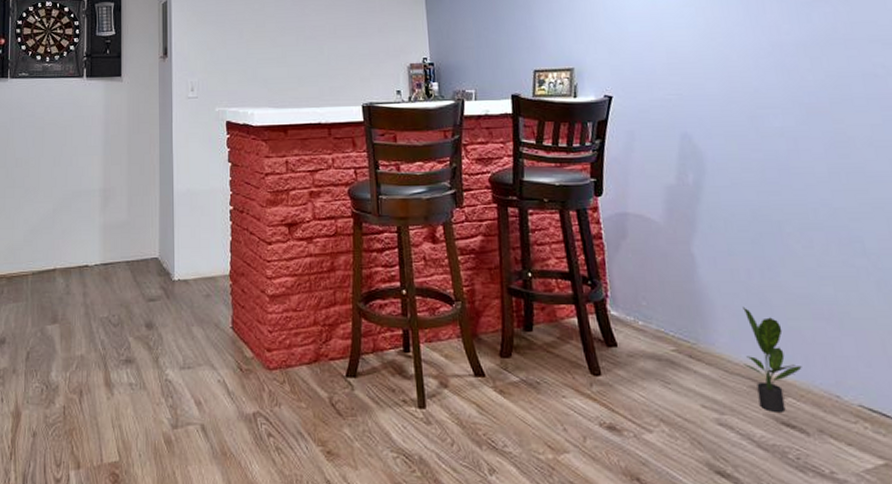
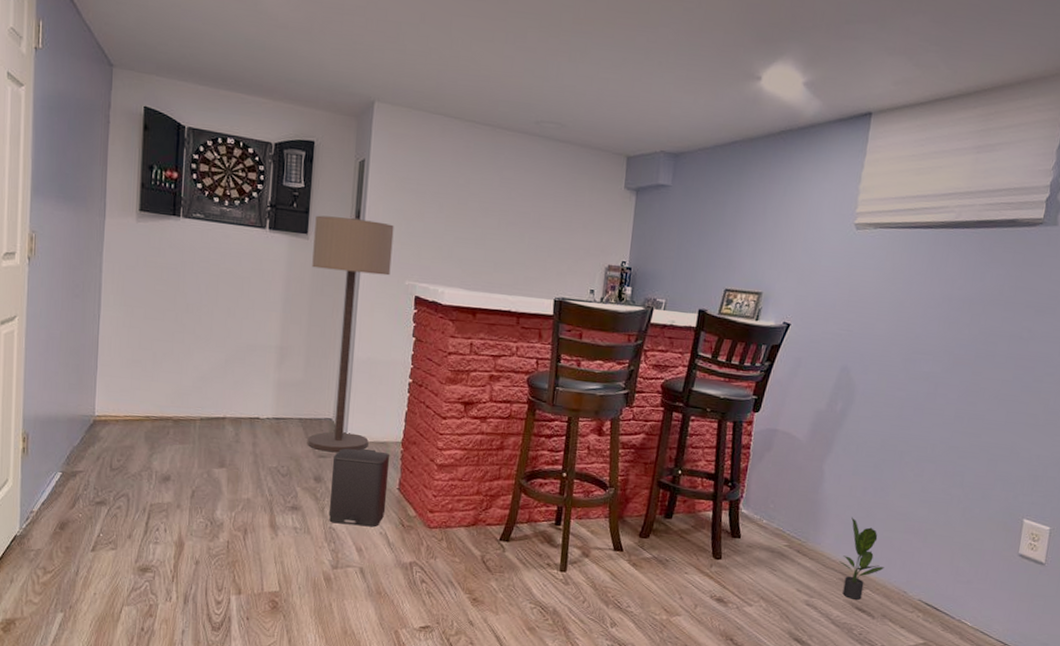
floor lamp: none [127,55,201,294] -> present [307,215,394,453]
pedal bin: none [162,286,221,375] -> present [328,448,390,527]

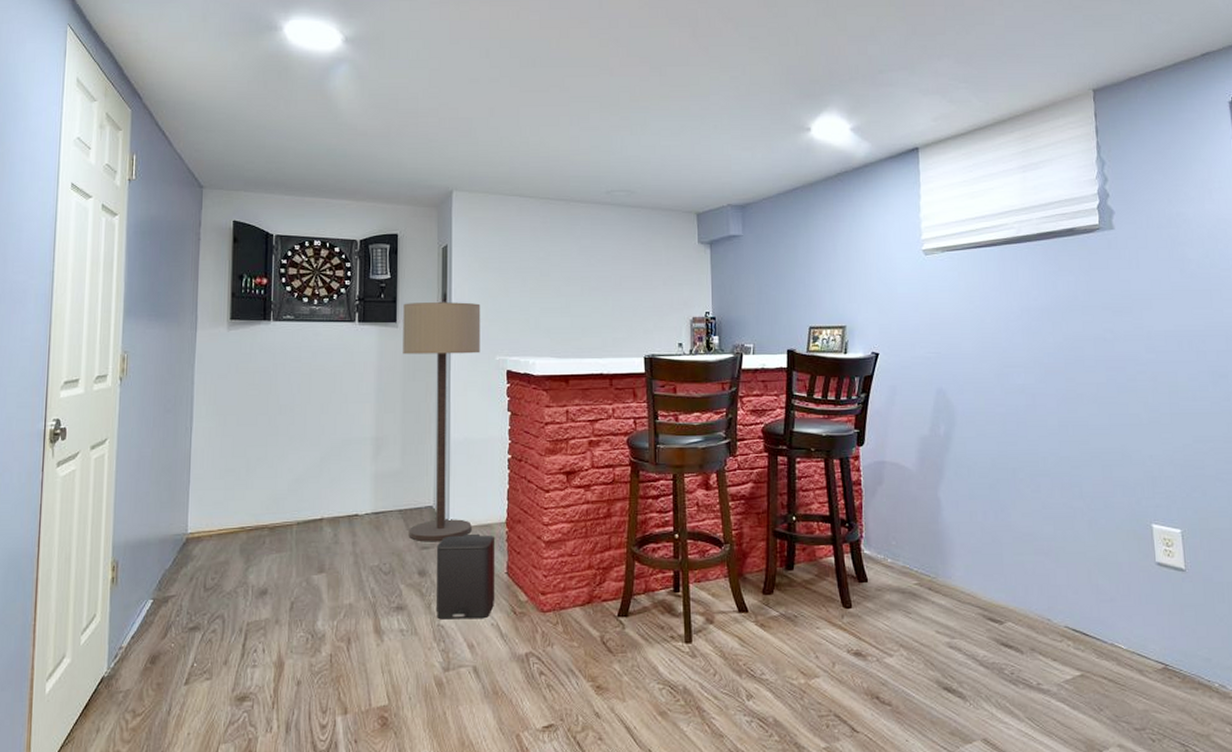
potted plant: present [838,517,884,600] -> none [973,544,1022,635]

